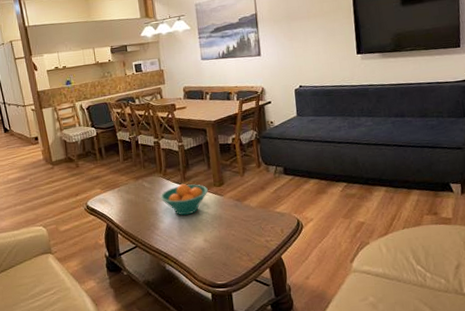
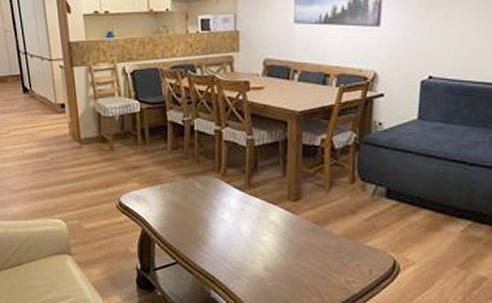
fruit bowl: present [160,184,208,216] -> none [214,191,278,233]

